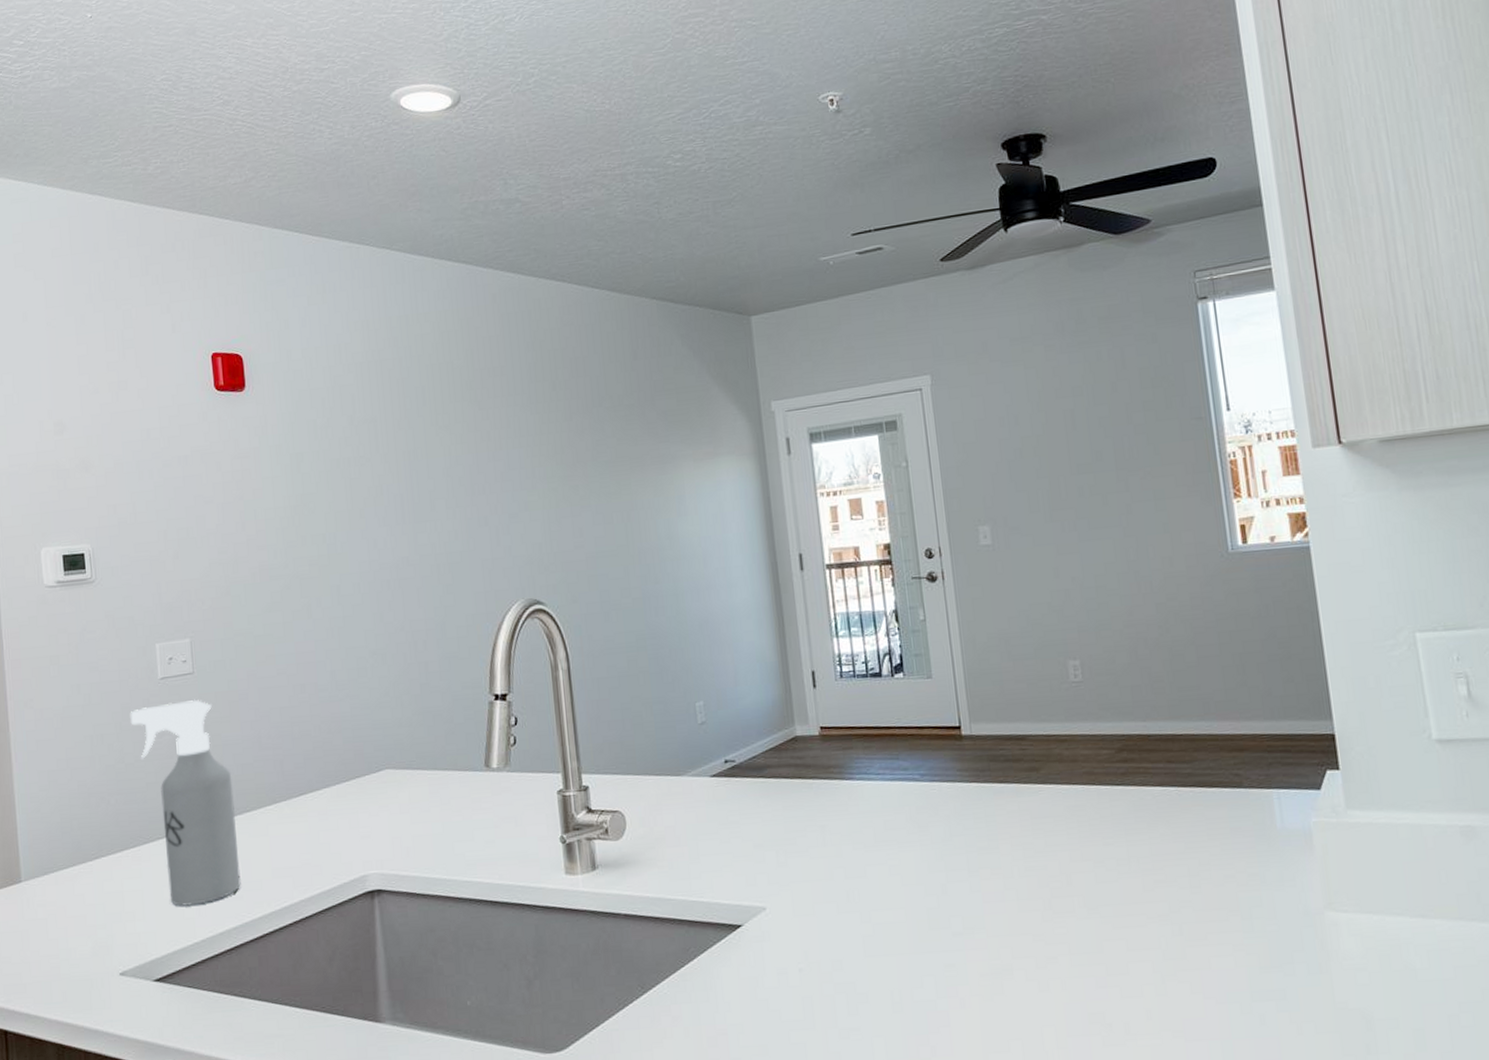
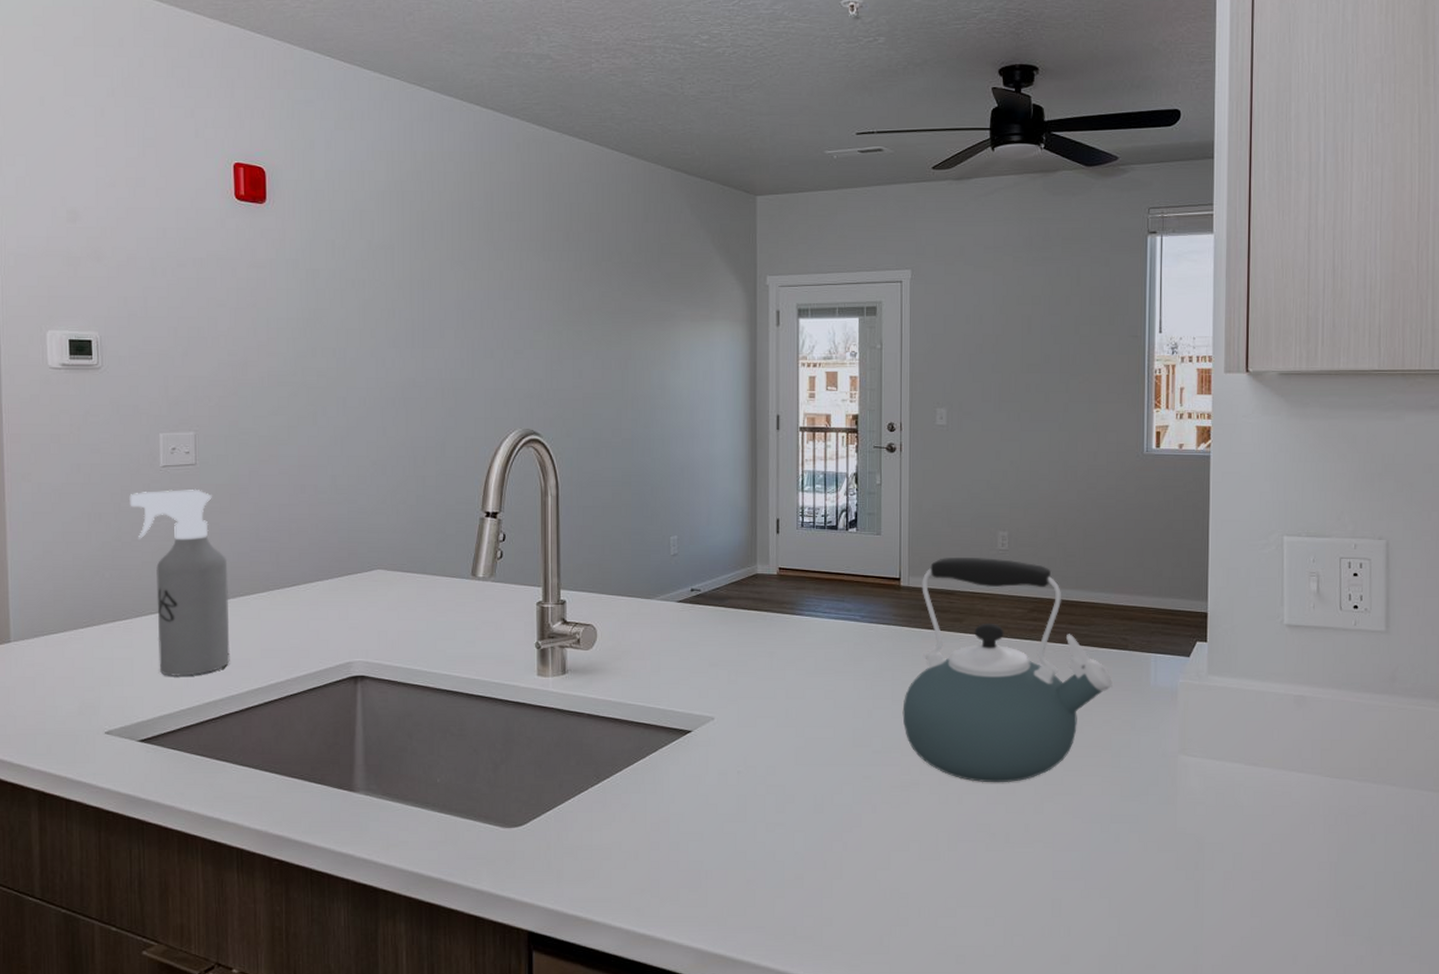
kettle: none [981,692,1230,962] -> present [902,558,1112,783]

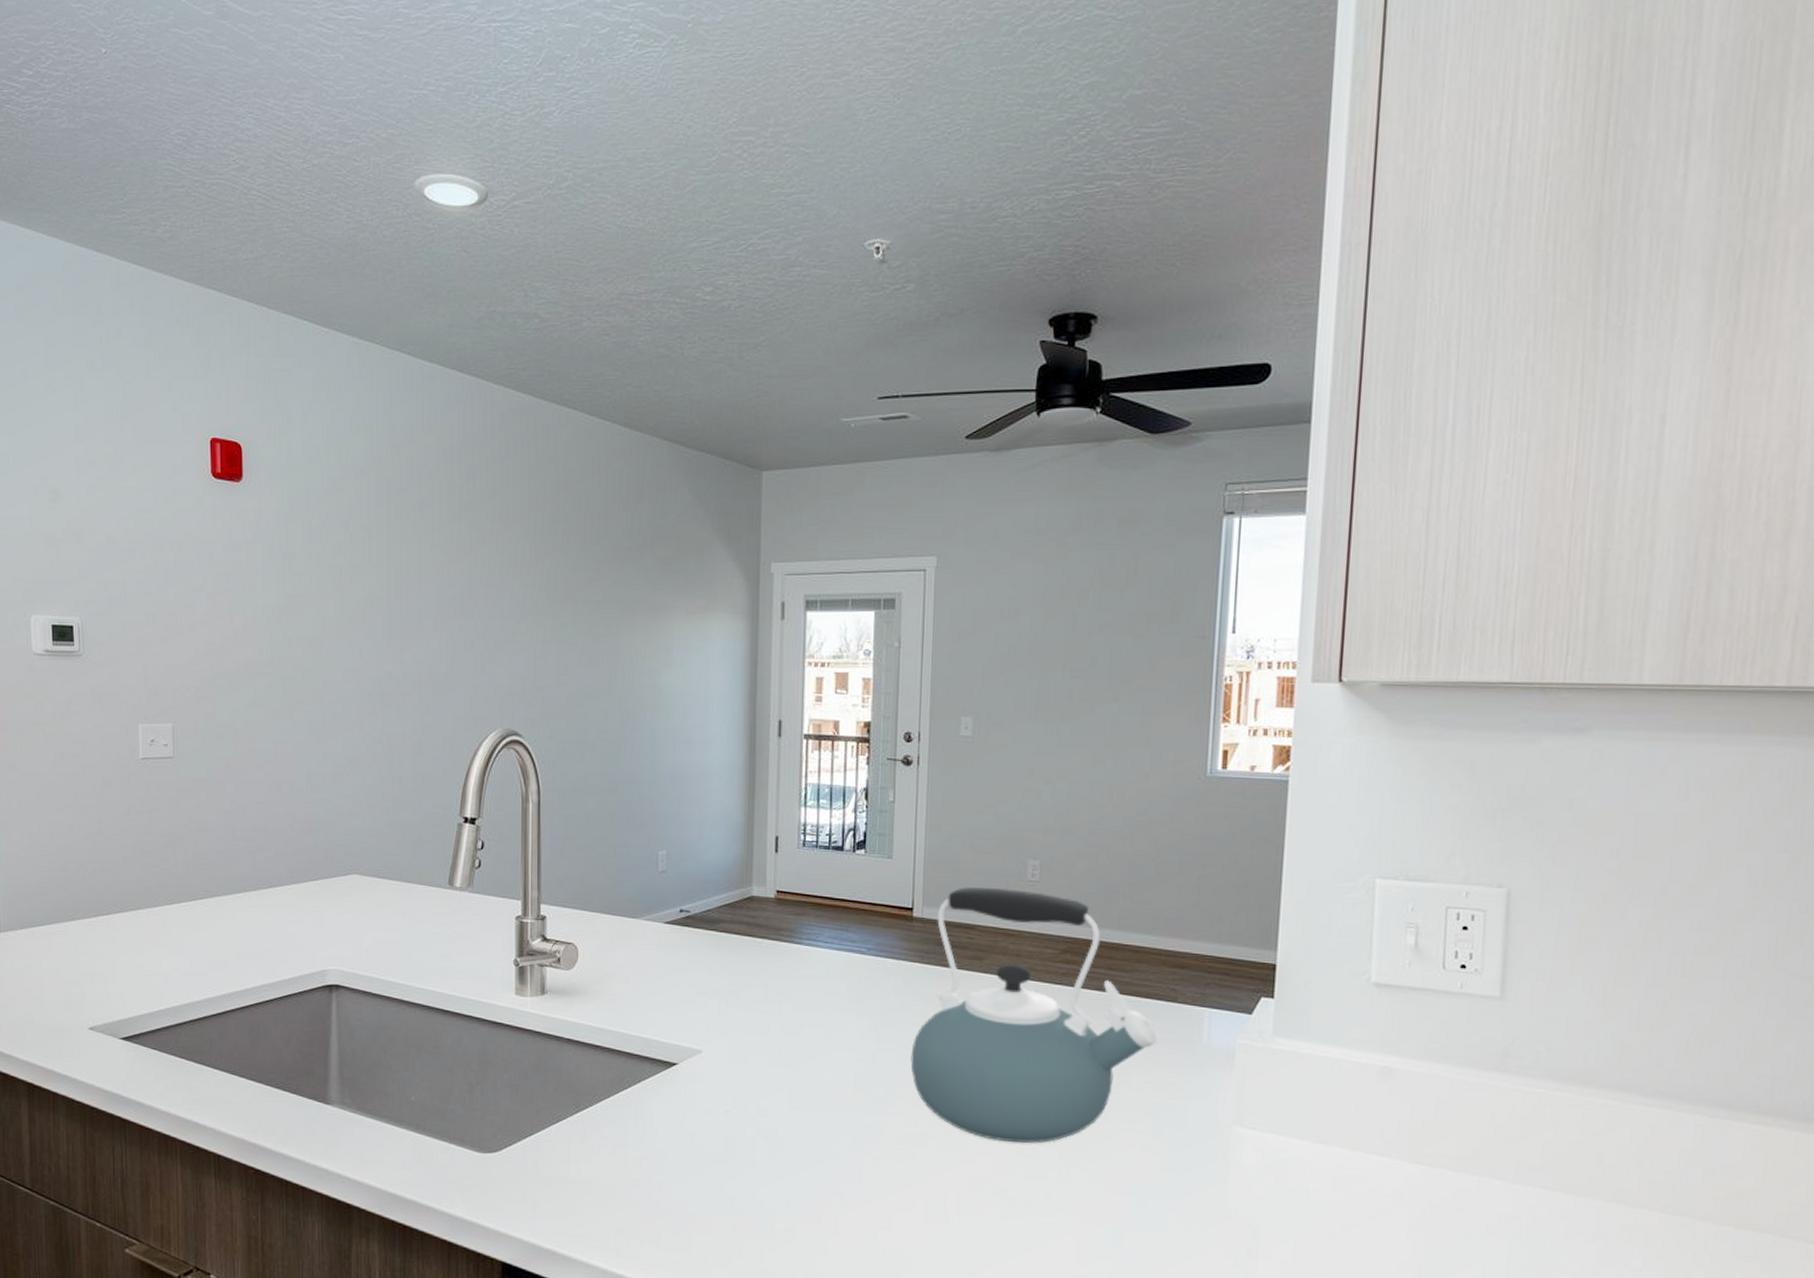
spray bottle: present [129,488,230,677] -> none [110,783,208,976]

